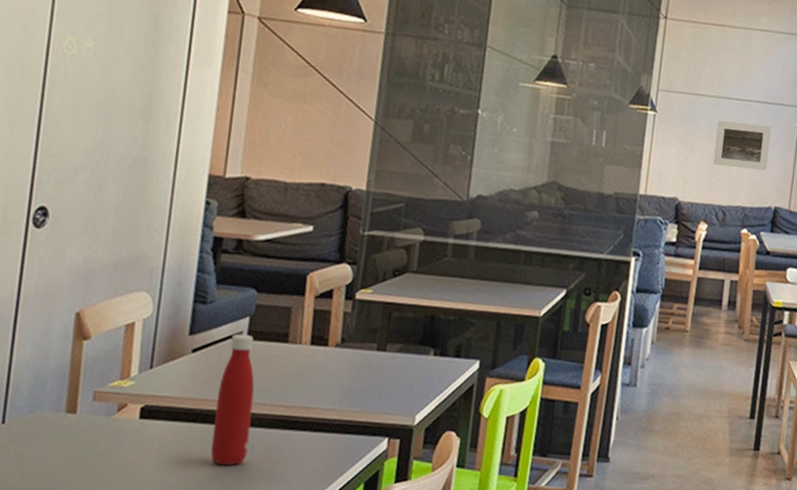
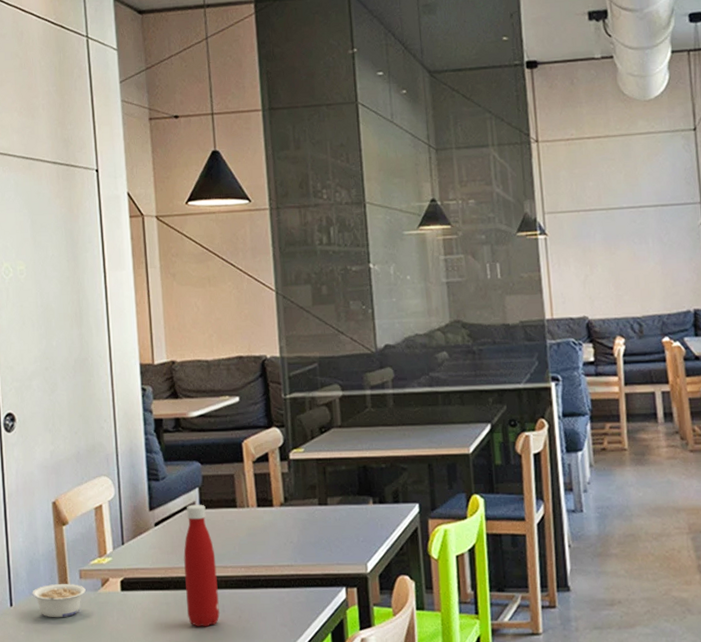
legume: none [31,403,98,442] -> present [32,584,86,618]
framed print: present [713,120,771,170] -> none [613,228,678,277]

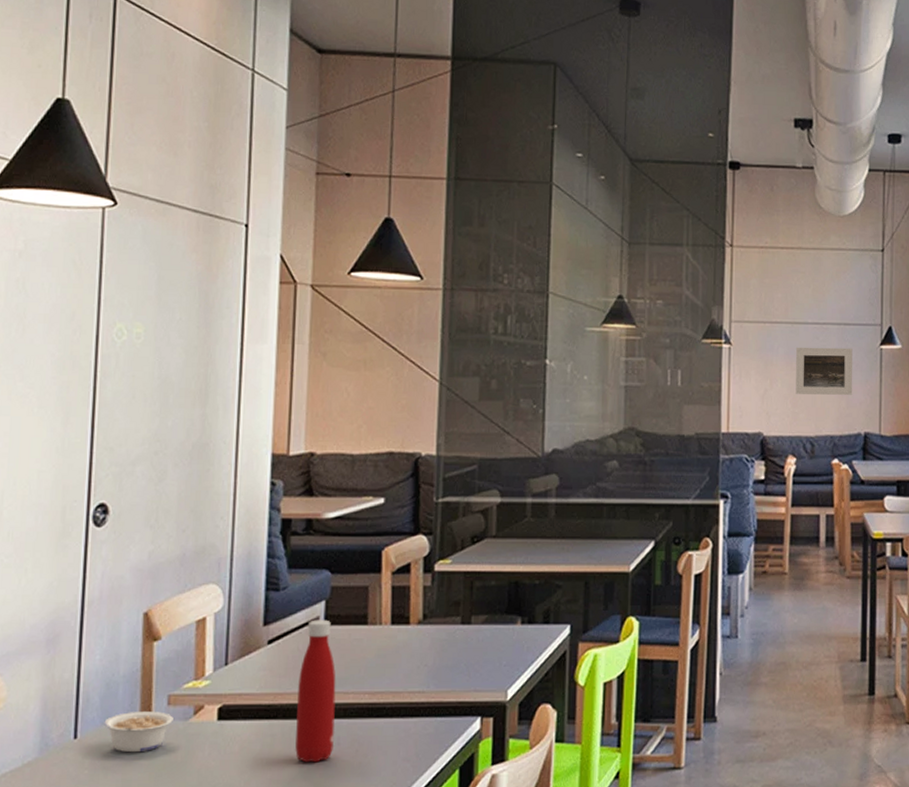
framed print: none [613,228,678,277] -> present [795,347,853,395]

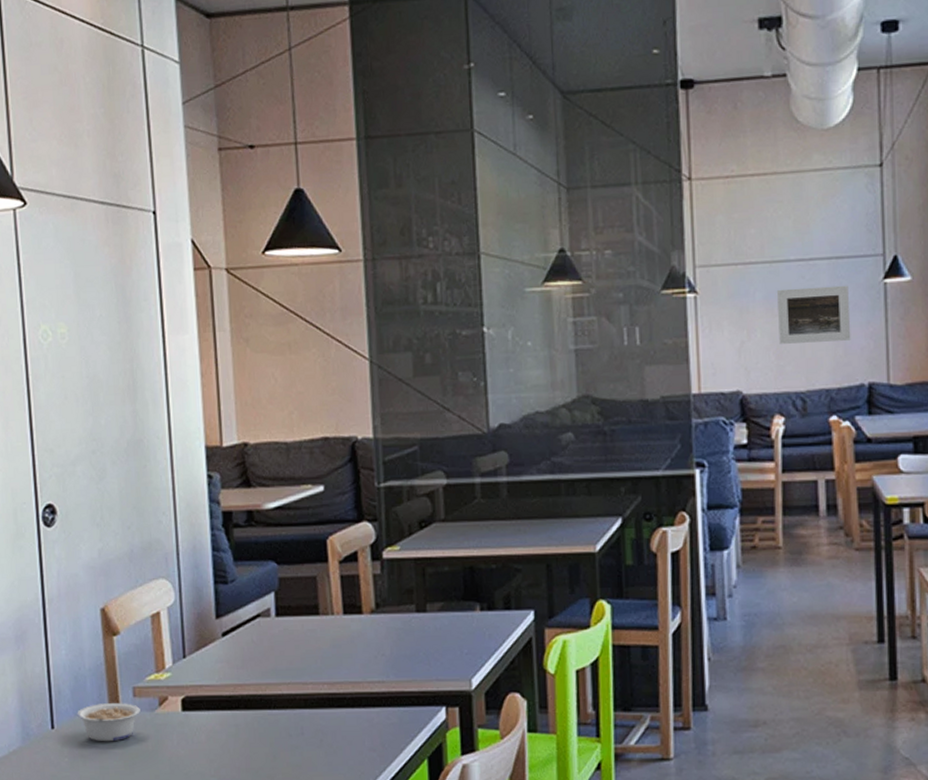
bottle: present [295,619,336,763] -> none [256,611,298,752]

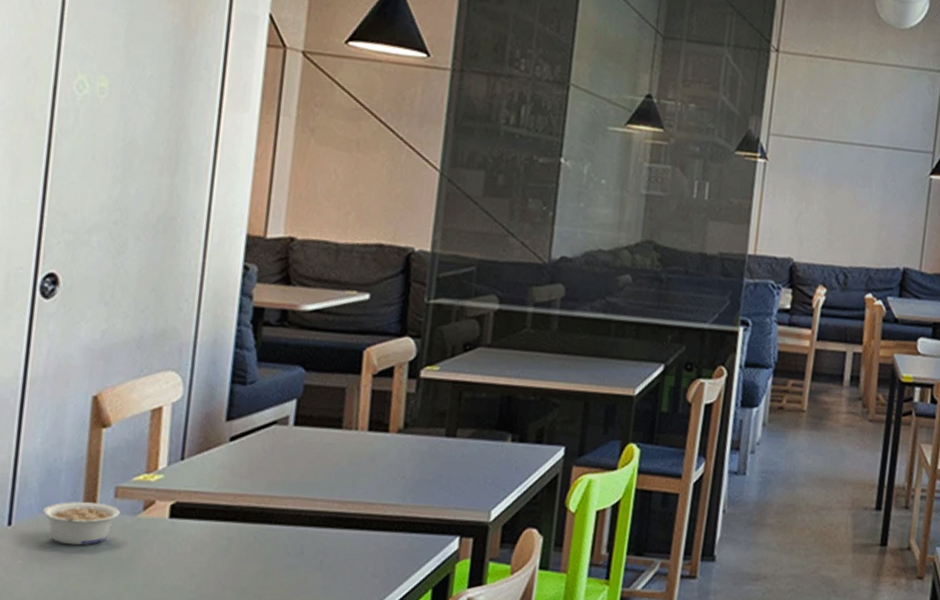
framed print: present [776,285,851,344] -> none [833,168,900,226]

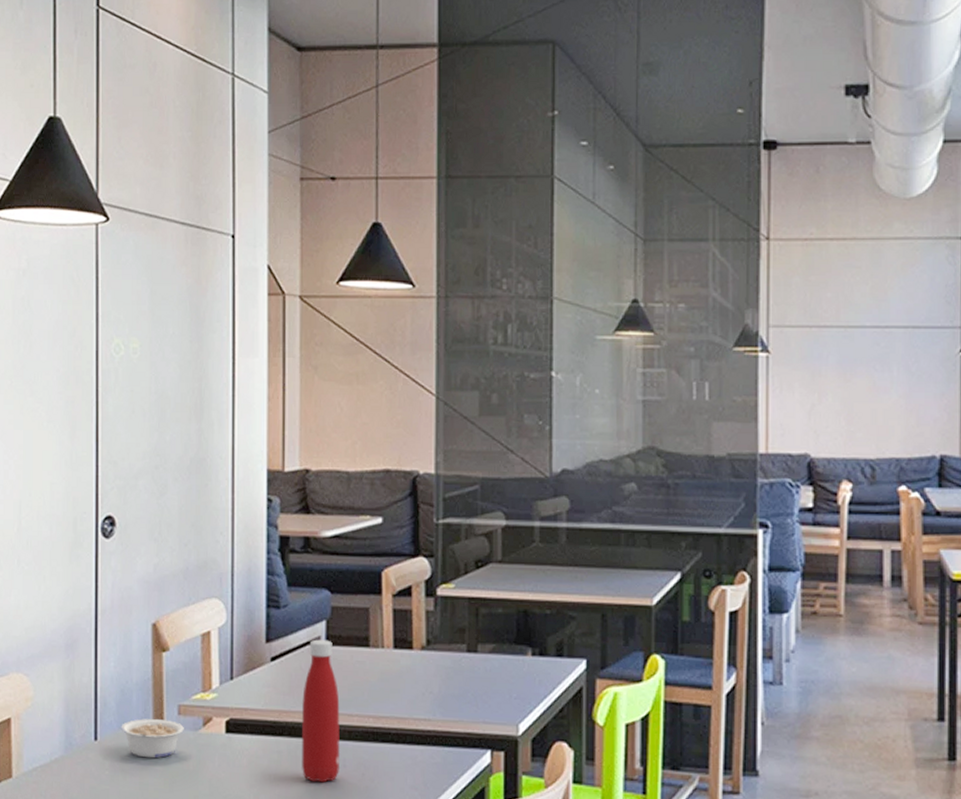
bottle: none [253,419,304,571] -> present [302,639,340,783]

